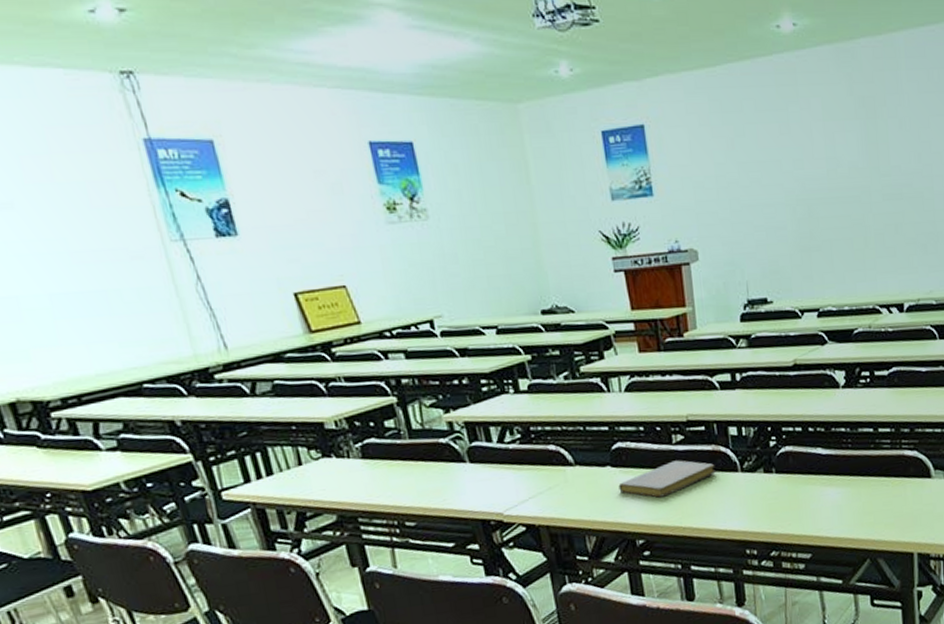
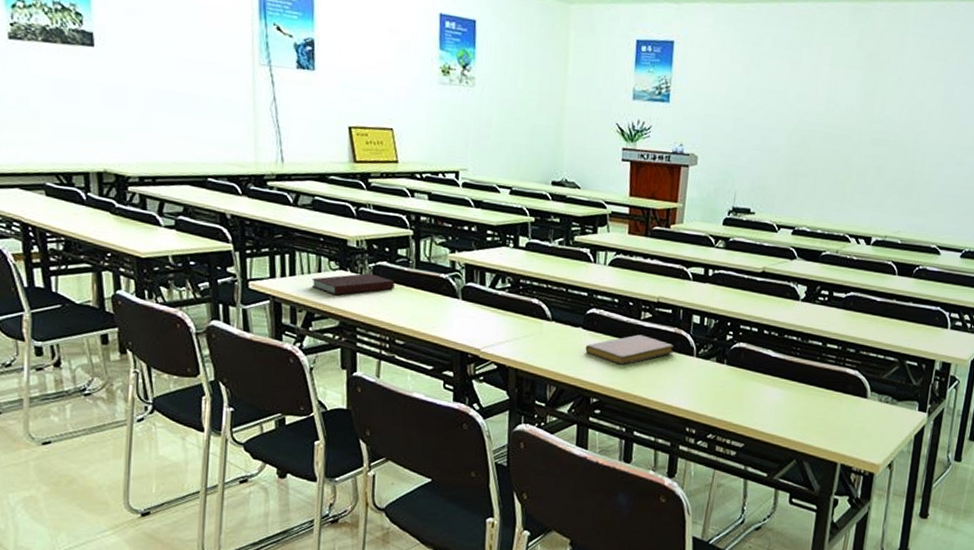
notebook: none [293,454,390,488] -> present [312,273,395,296]

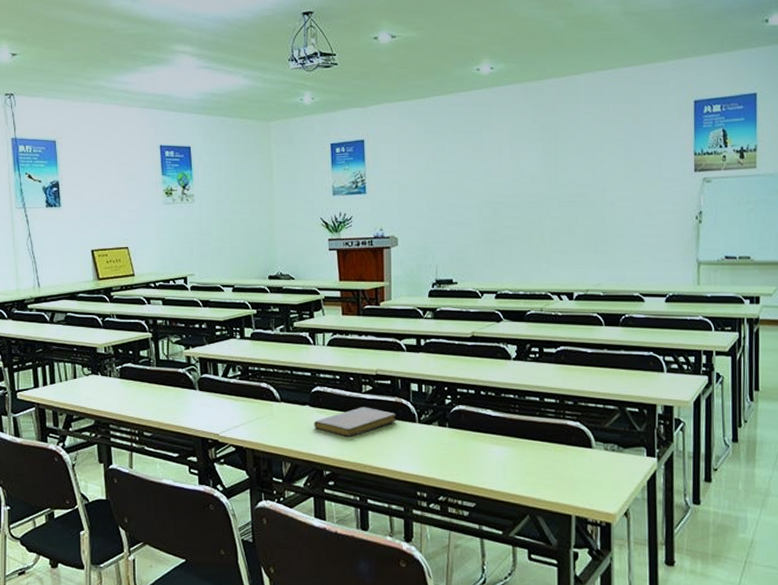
notebook: present [312,273,395,296] -> none [69,375,139,398]

